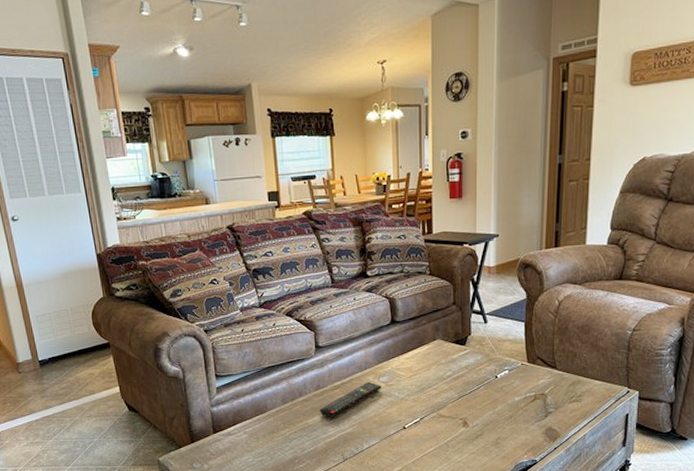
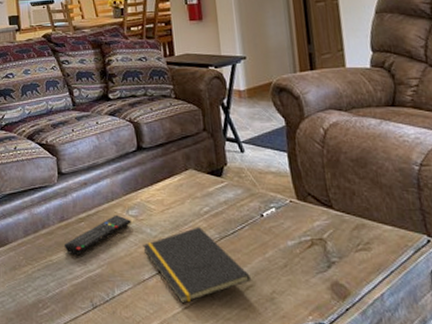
notepad: none [391,389,482,452] -> present [143,227,252,304]

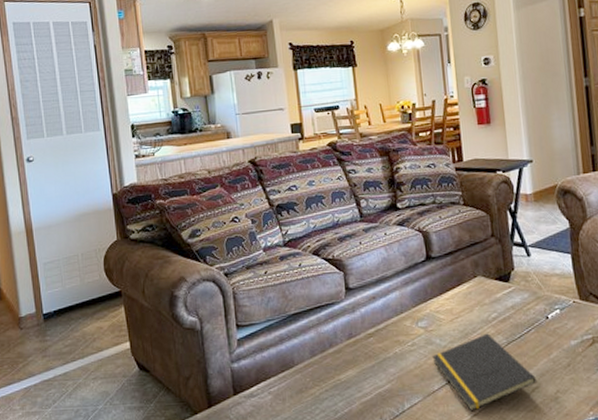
remote control: present [63,215,132,256] -> none [352,327,421,373]

